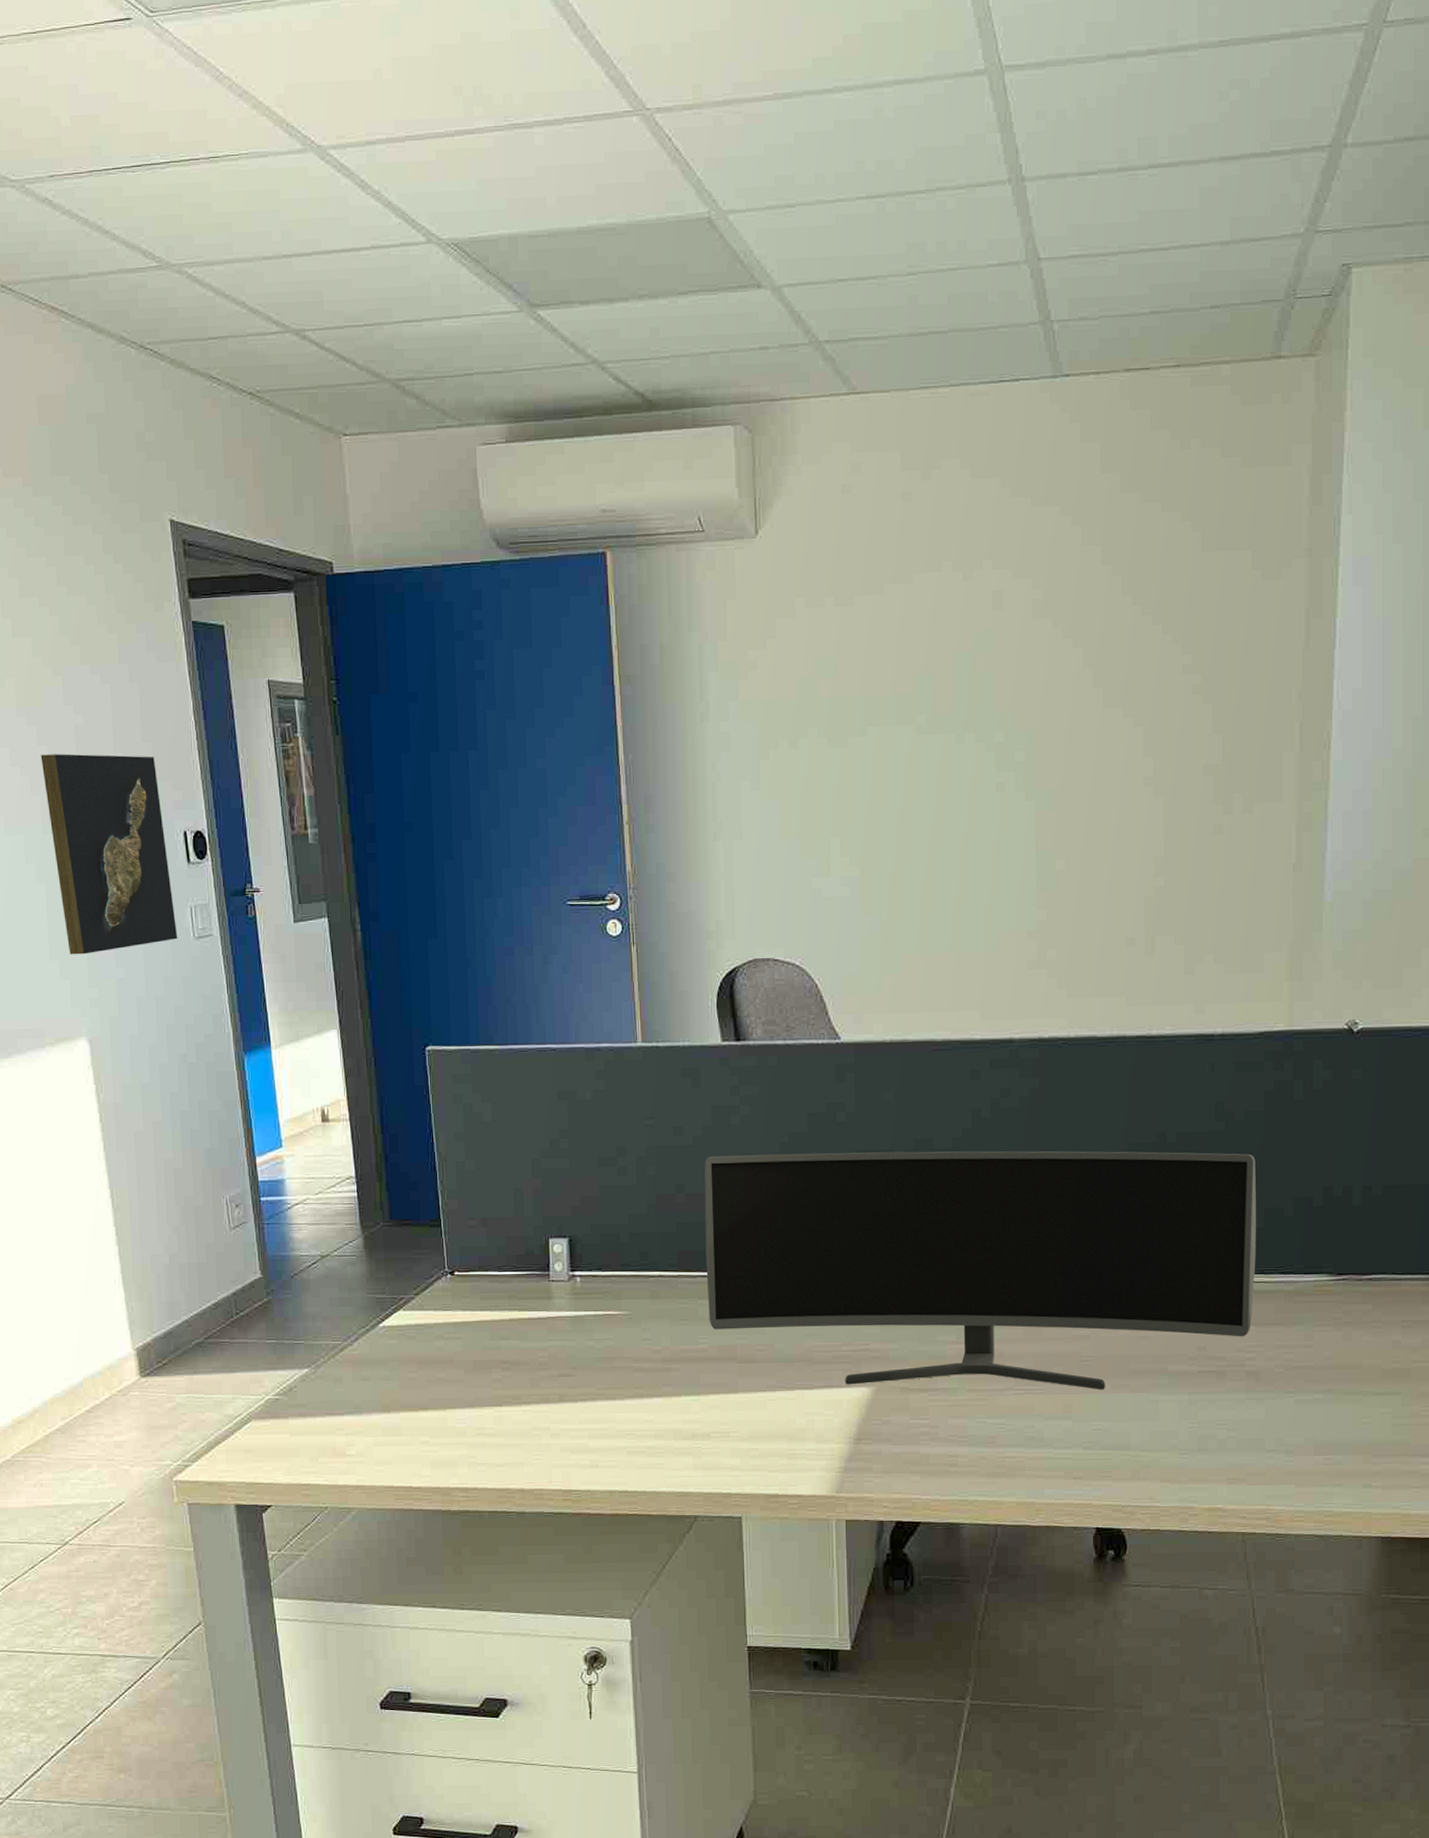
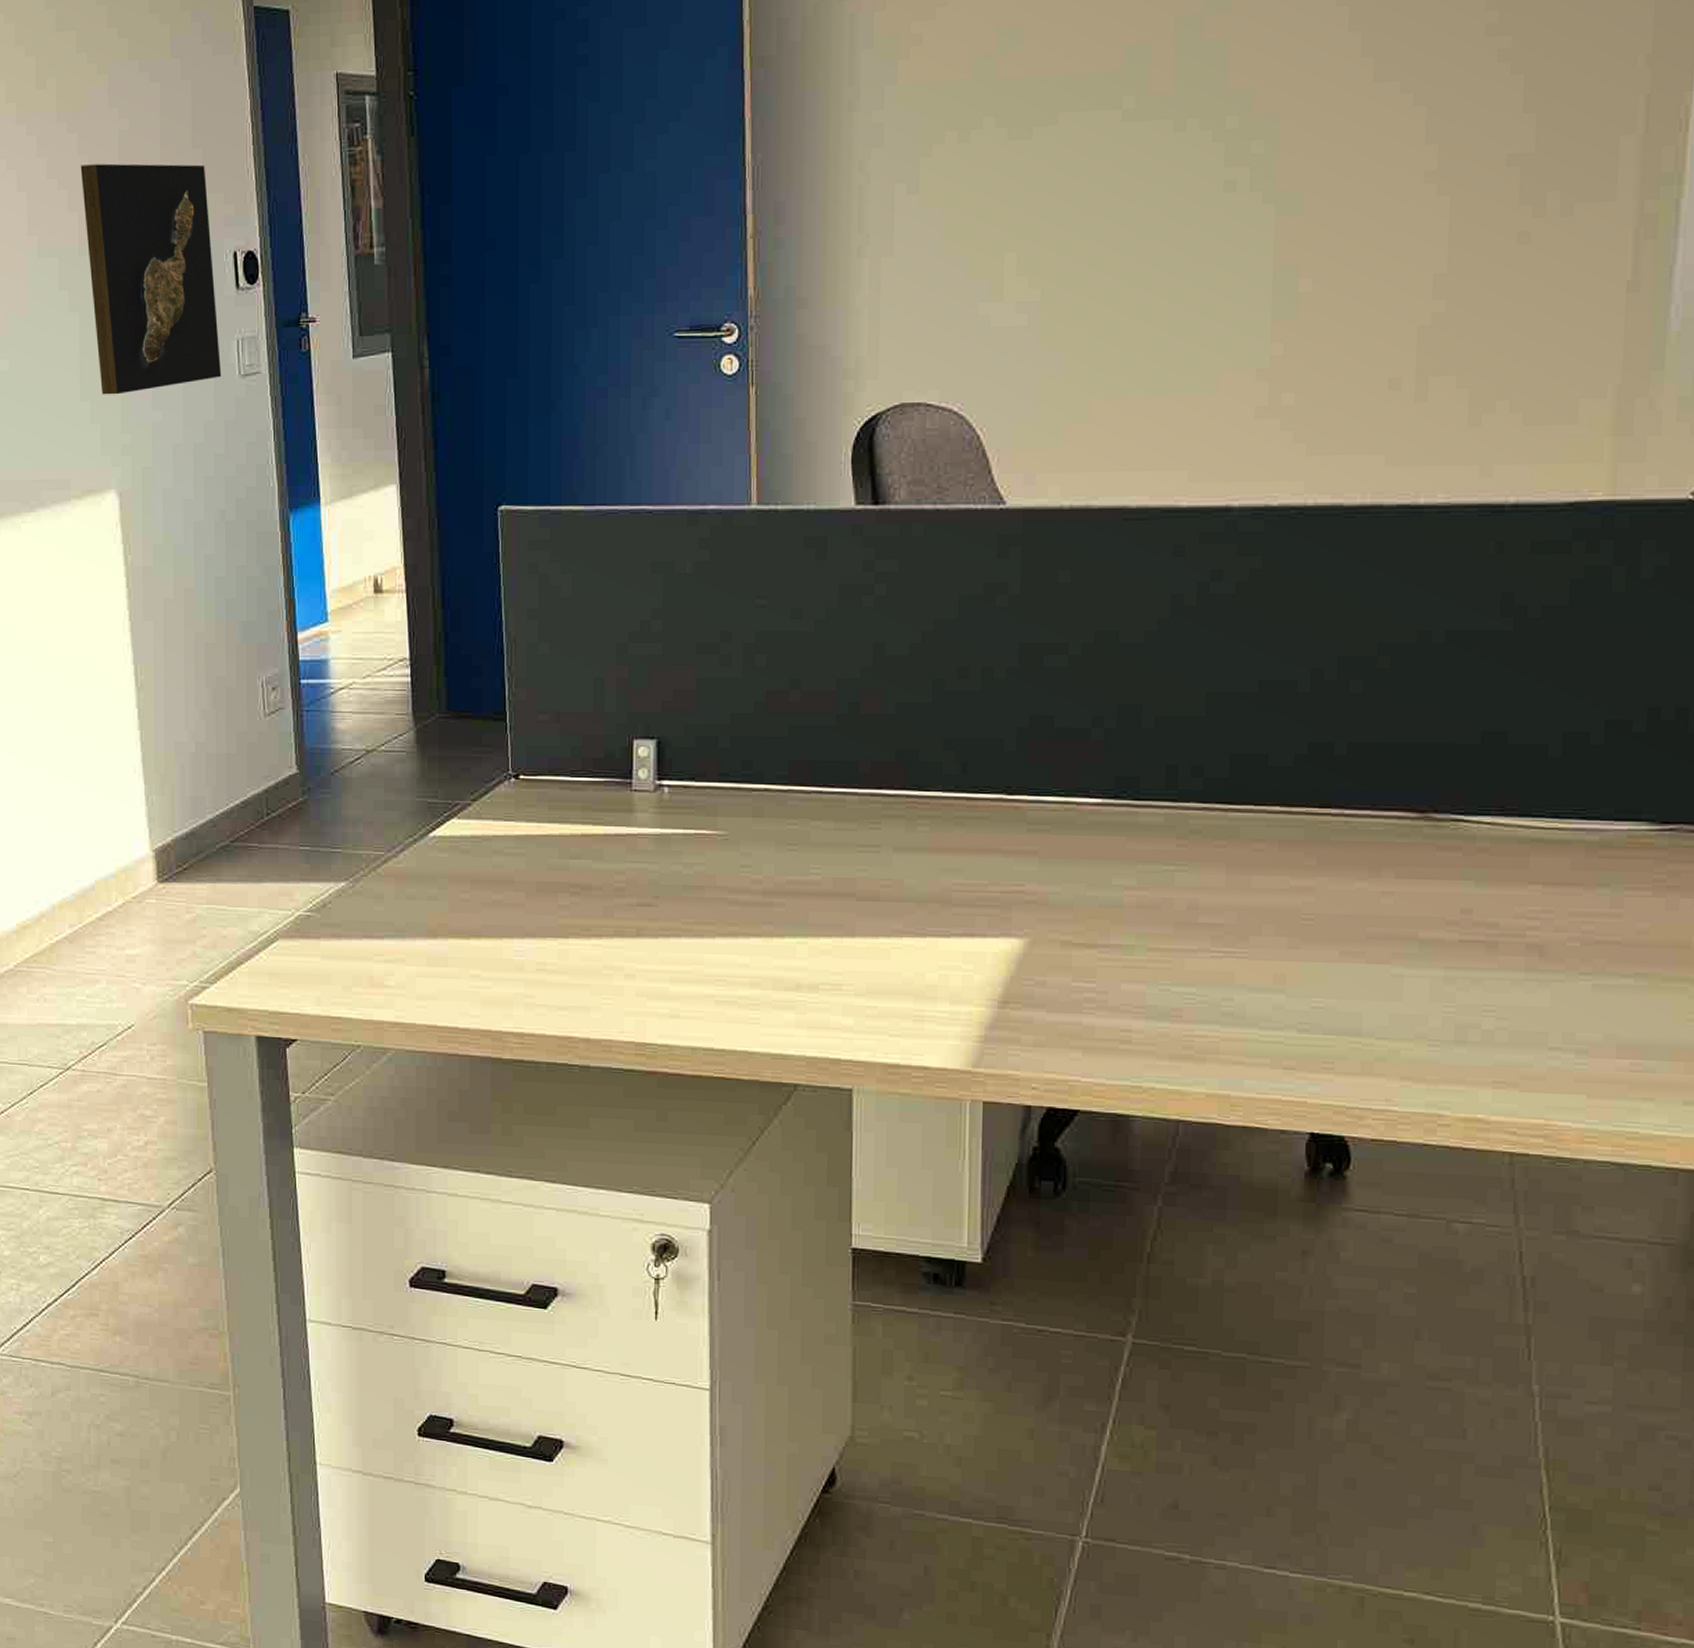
monitor: present [704,1151,1256,1390] -> none [822,644,1554,958]

